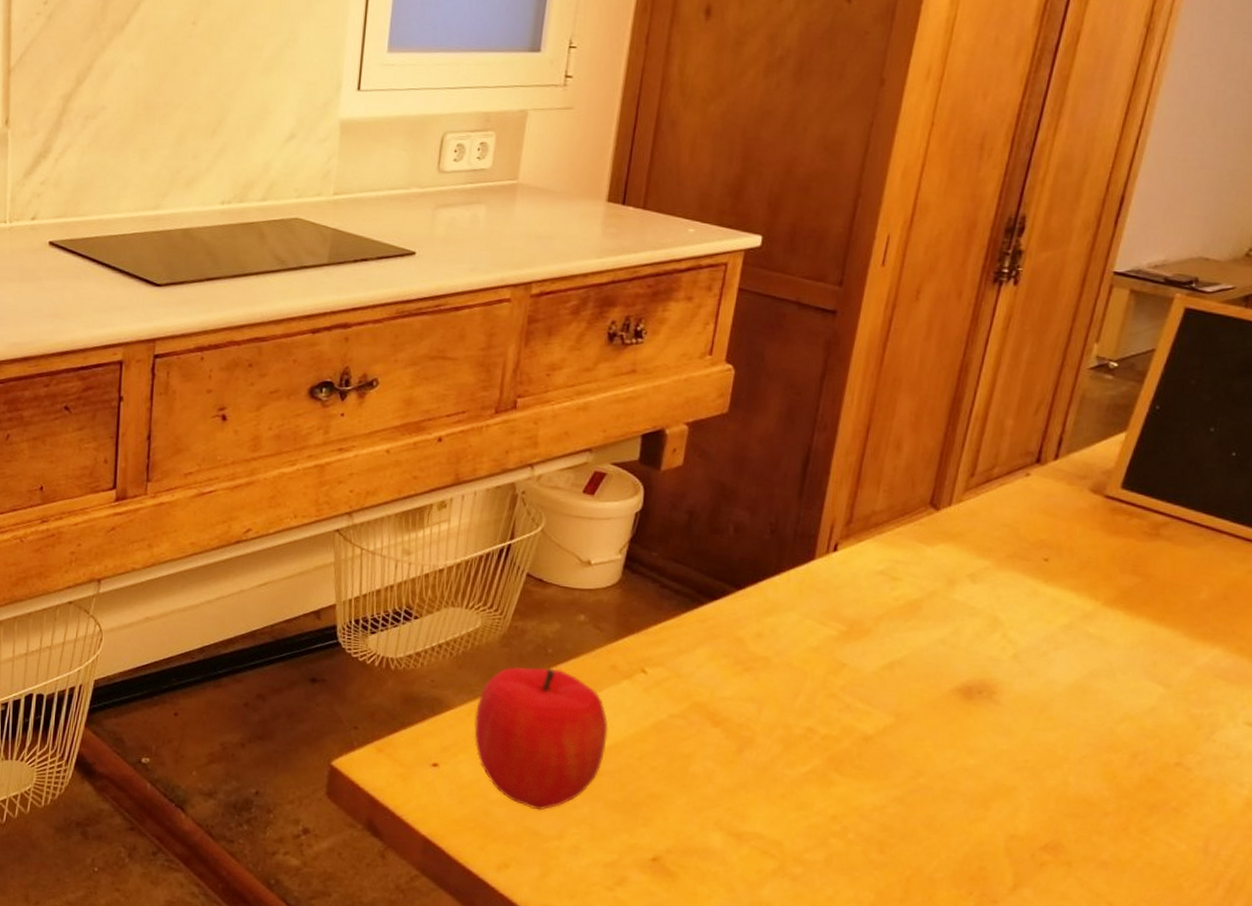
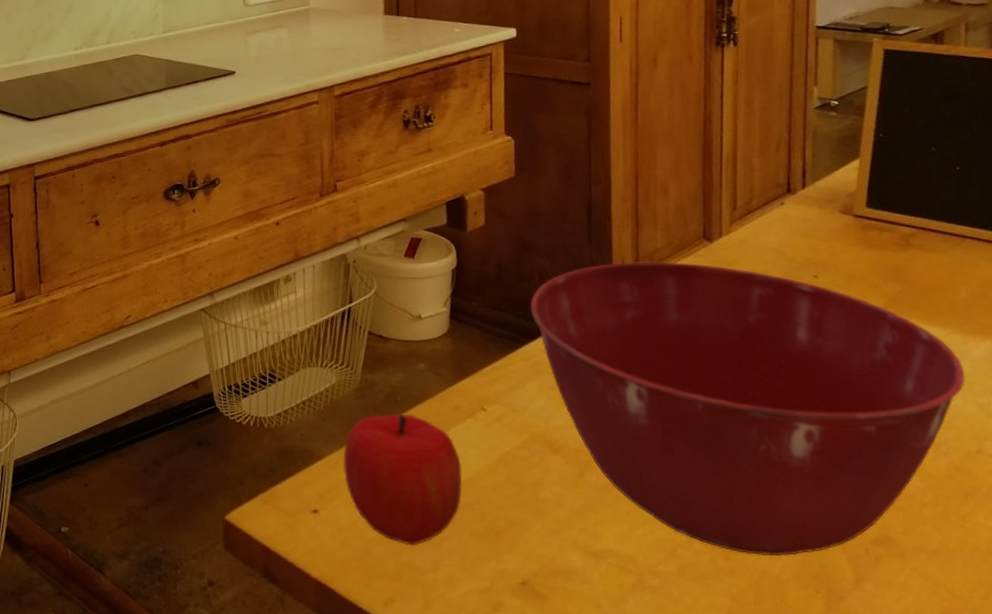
mixing bowl: none [717,522,1185,855] -> present [530,261,966,556]

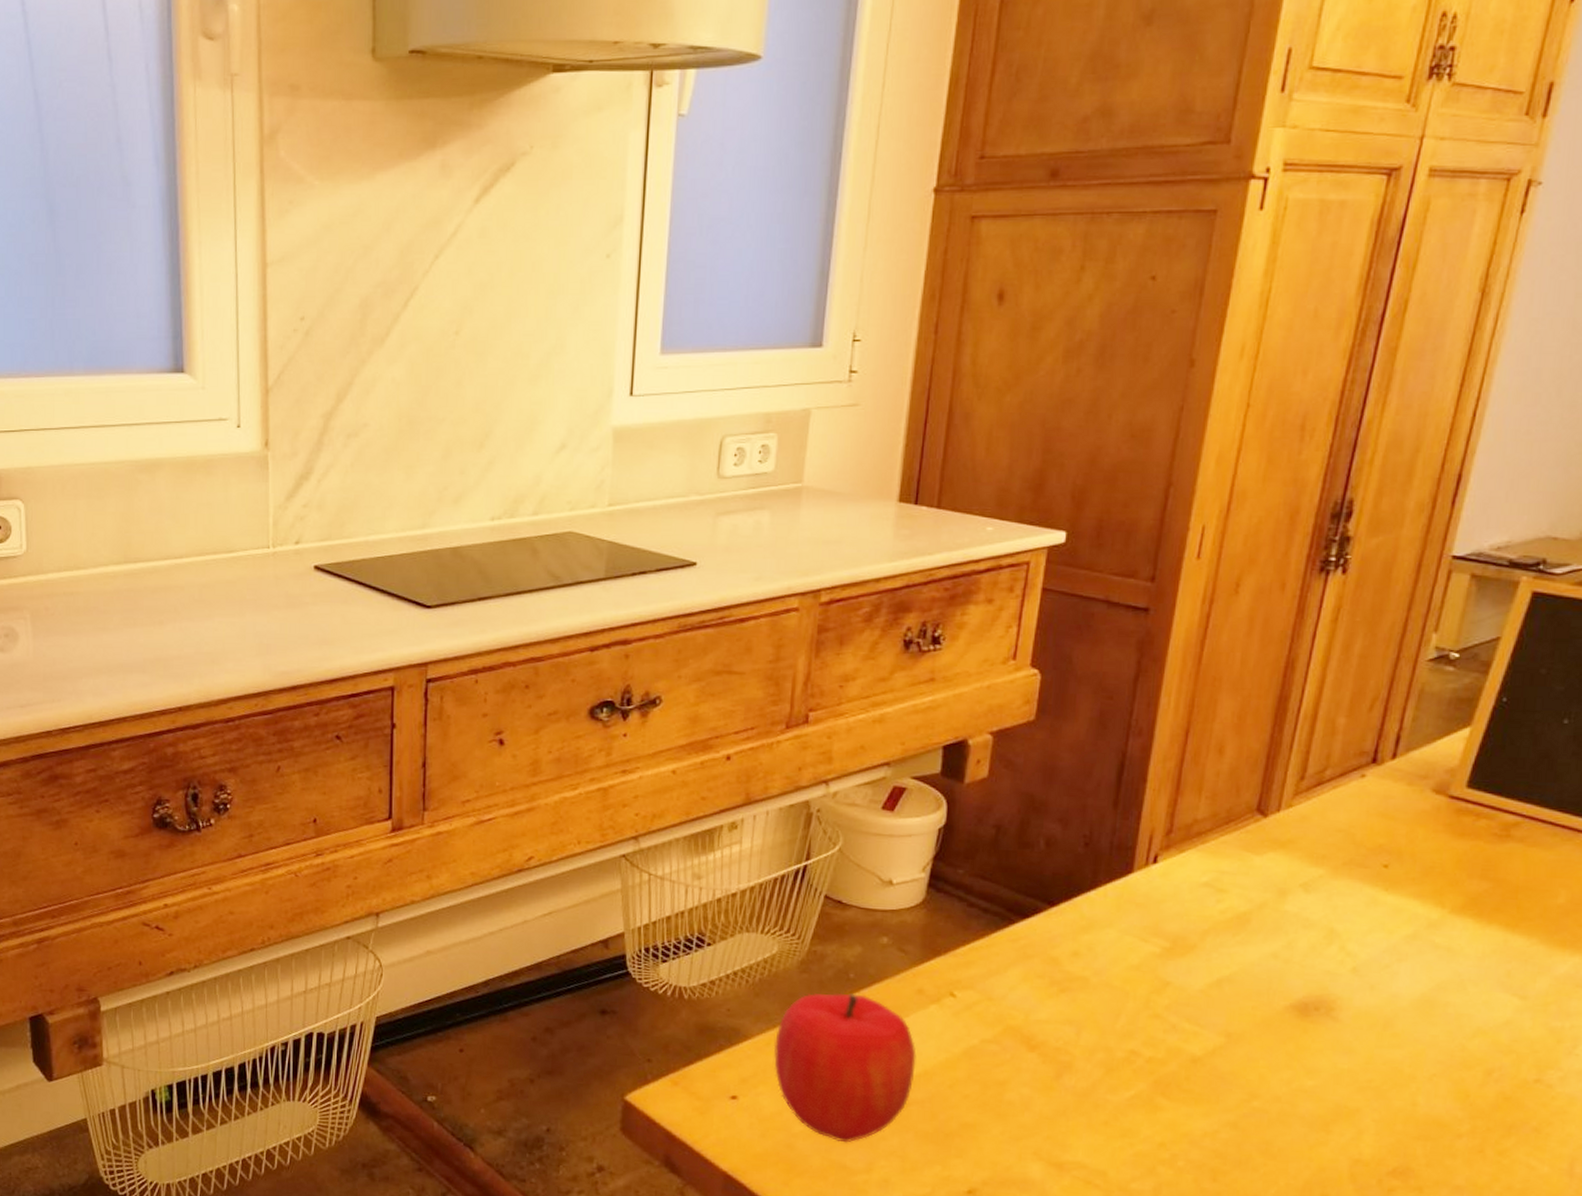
mixing bowl: present [530,261,966,556] -> none [1028,833,1542,1182]

